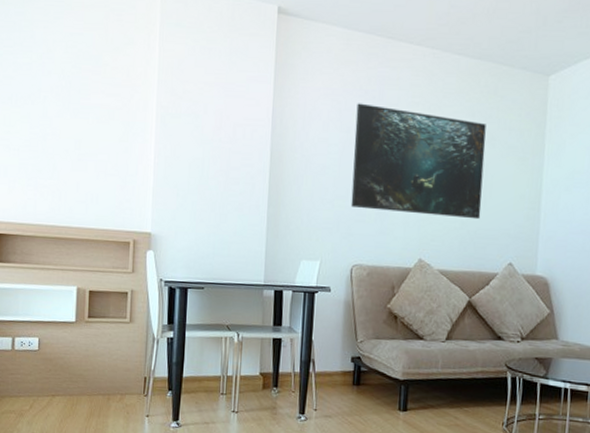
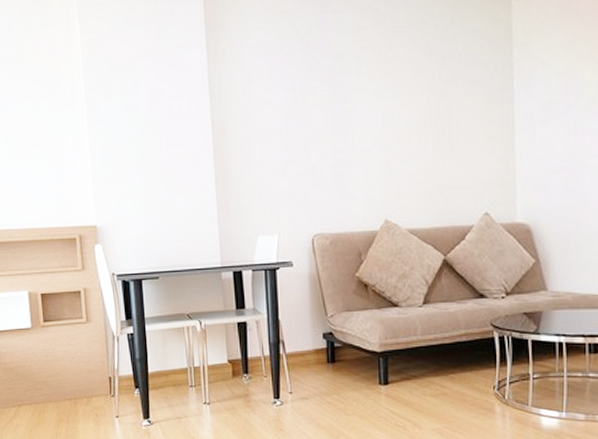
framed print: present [350,103,486,220] -> none [299,56,448,173]

